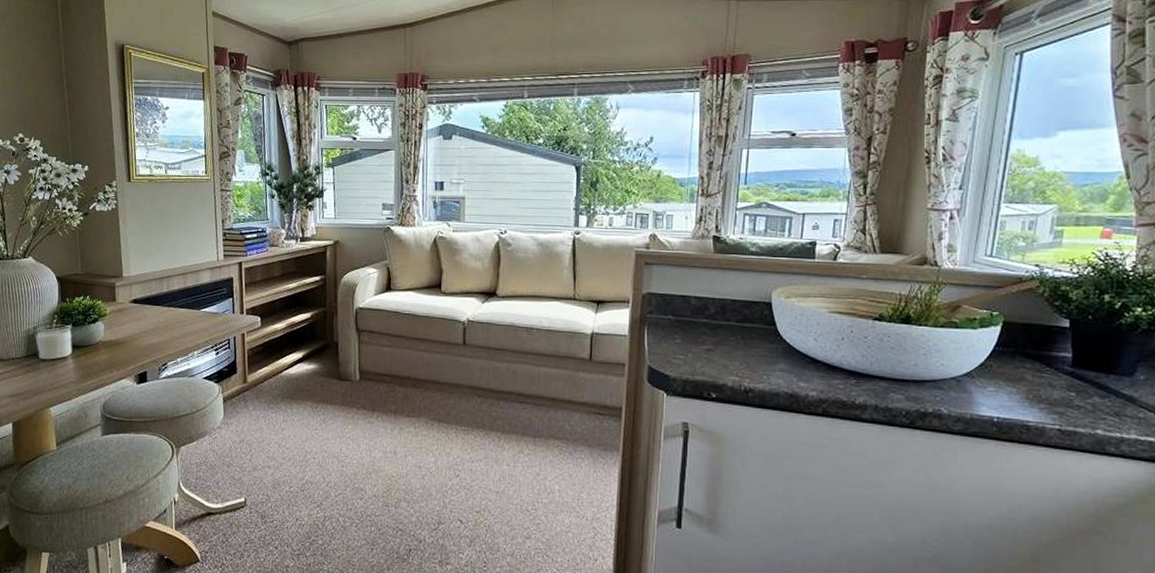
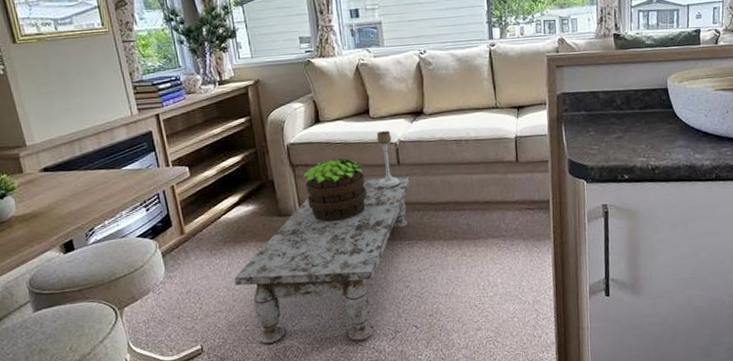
coffee table: none [286,355,475,525] -> present [234,176,411,344]
potted plant: none [367,329,429,394] -> present [303,158,367,222]
candle holder: none [441,307,464,367] -> present [376,130,400,188]

